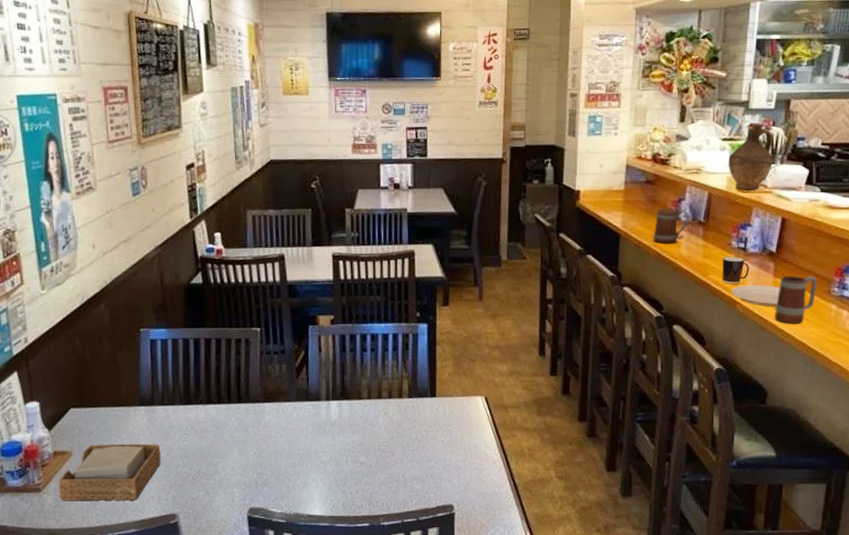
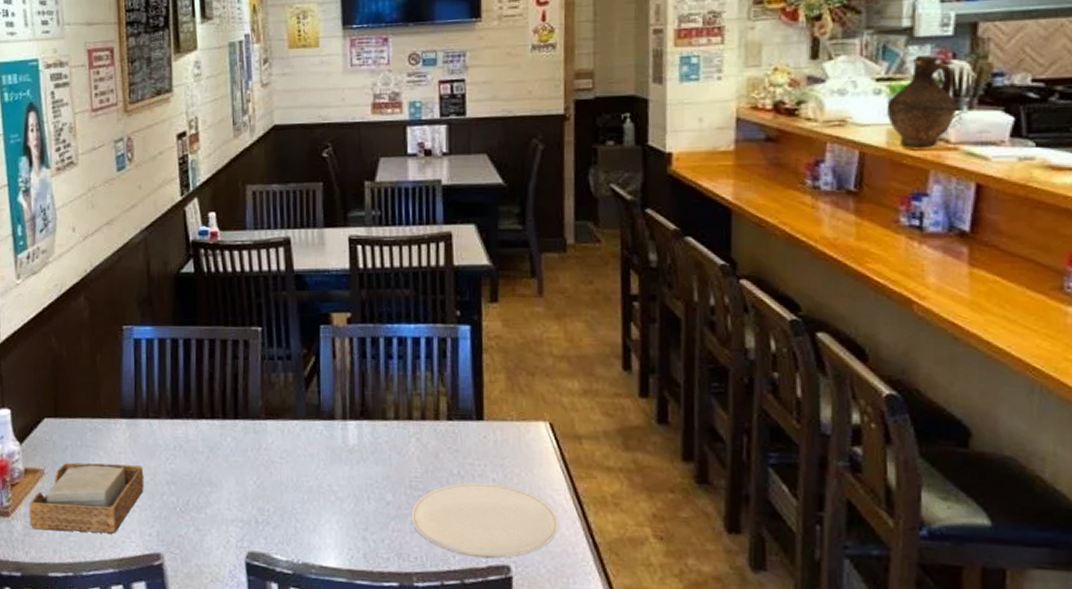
plate: none [379,444,490,501] -> present [411,482,559,559]
beer mug: present [653,208,690,245] -> none [780,173,833,223]
mug: present [722,256,749,284] -> none [886,237,929,276]
plate: present [730,285,780,307] -> none [902,278,981,309]
beer mug: present [775,275,818,324] -> none [974,264,1041,334]

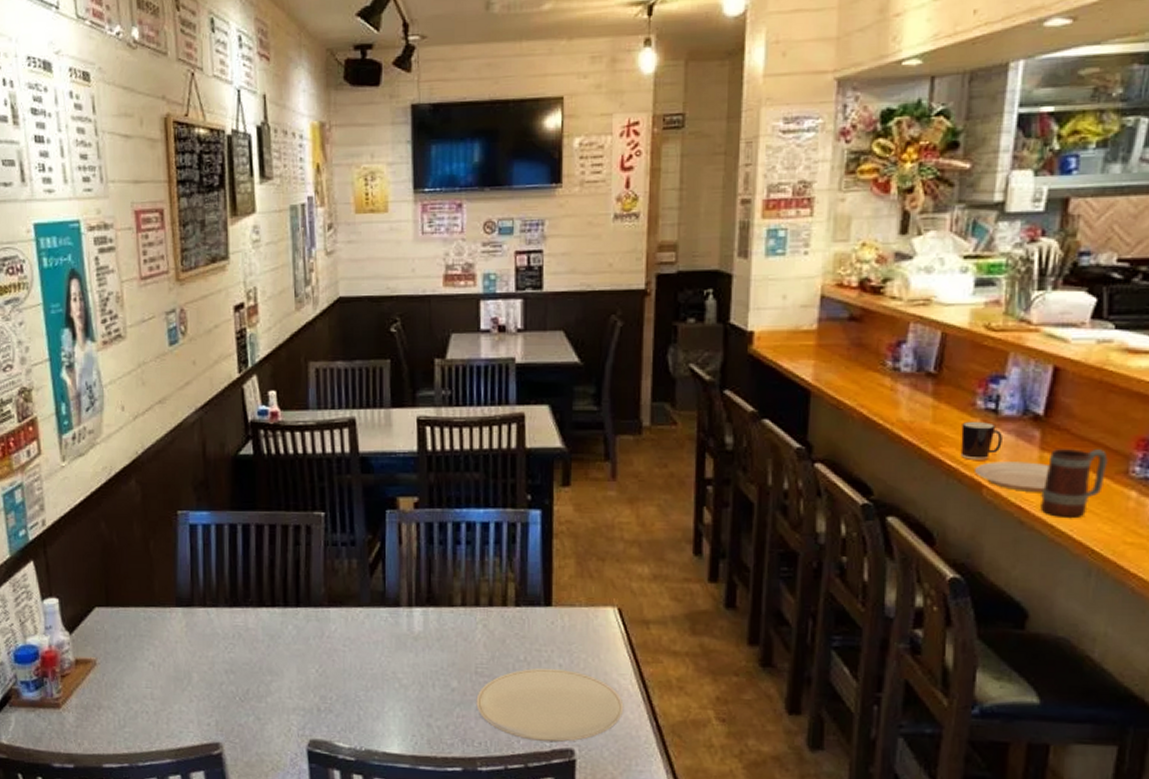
napkin holder: present [29,462,144,534] -> none [81,652,202,724]
mug: none [886,237,929,276] -> present [960,421,1002,460]
ceramic jug: present [887,54,958,148] -> none [972,231,1042,329]
plate: none [902,278,981,309] -> present [973,461,1050,493]
beer mug: none [974,264,1041,334] -> present [1040,448,1108,517]

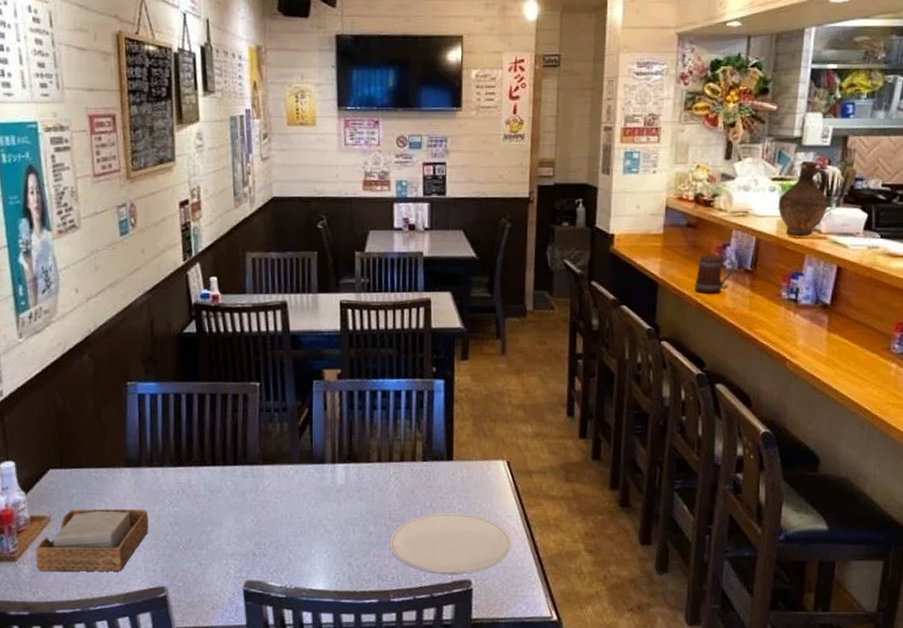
napkin holder: none [81,652,202,724] -> present [36,508,149,572]
beer mug: none [858,354,913,405] -> present [694,254,735,295]
mug: present [960,421,1002,460] -> none [770,308,801,339]
ceramic jug: none [972,231,1042,329] -> present [778,160,829,236]
plate: present [973,461,1050,493] -> none [780,340,835,365]
beer mug: present [1040,448,1108,517] -> none [828,330,876,384]

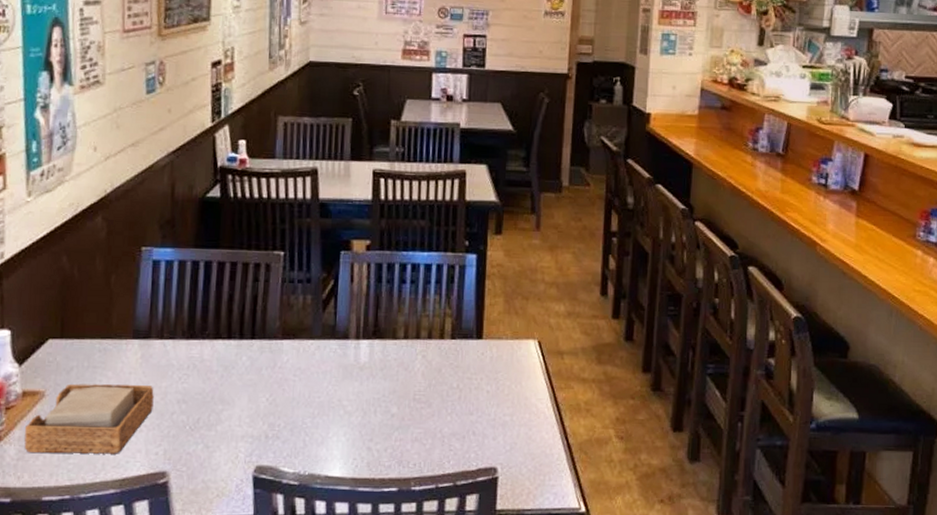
plate: present [390,512,512,575] -> none [413,394,541,462]
beer mug: present [694,254,735,295] -> none [728,136,767,177]
ceramic jug: present [778,160,829,236] -> none [808,50,856,123]

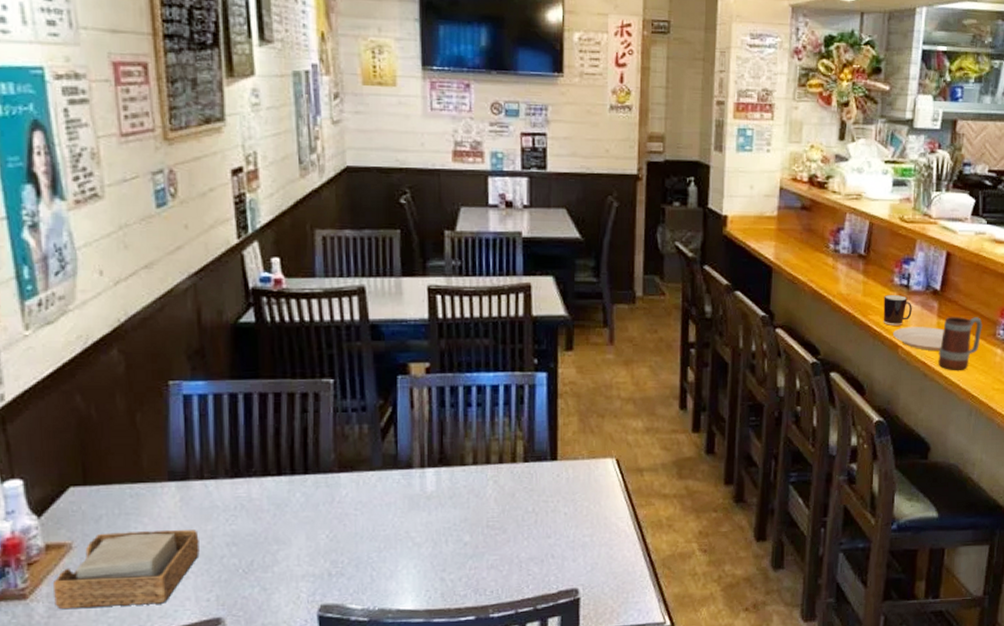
mug: none [801,192,830,223] -> present [883,294,912,325]
plate: none [810,225,863,251] -> present [892,327,944,352]
beer mug: none [857,216,902,270] -> present [938,316,983,370]

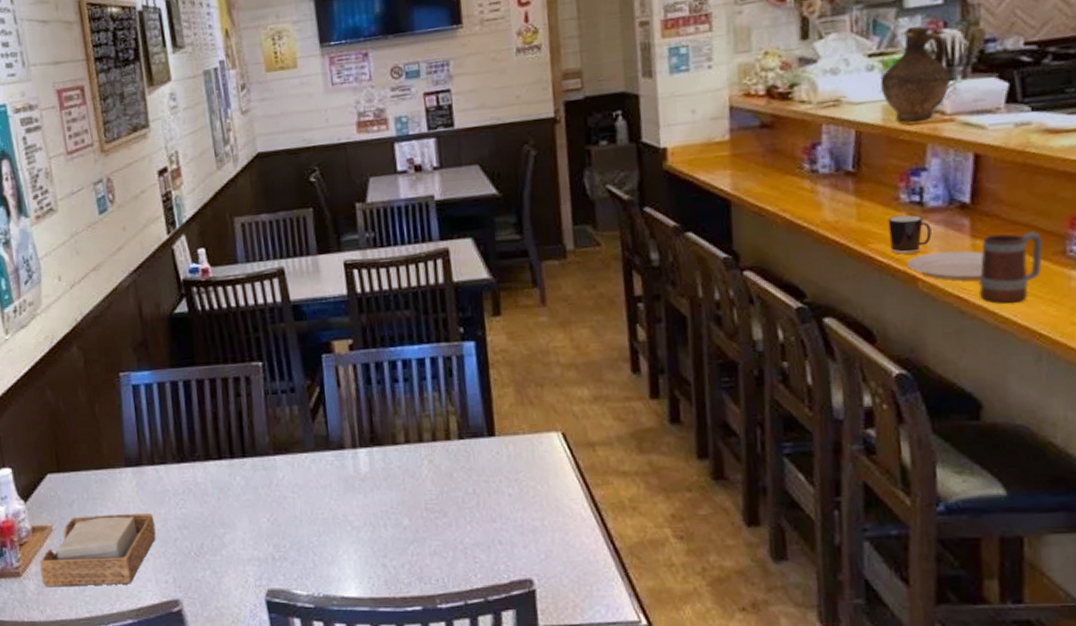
ceramic jug: none [891,143,939,221] -> present [881,25,952,123]

